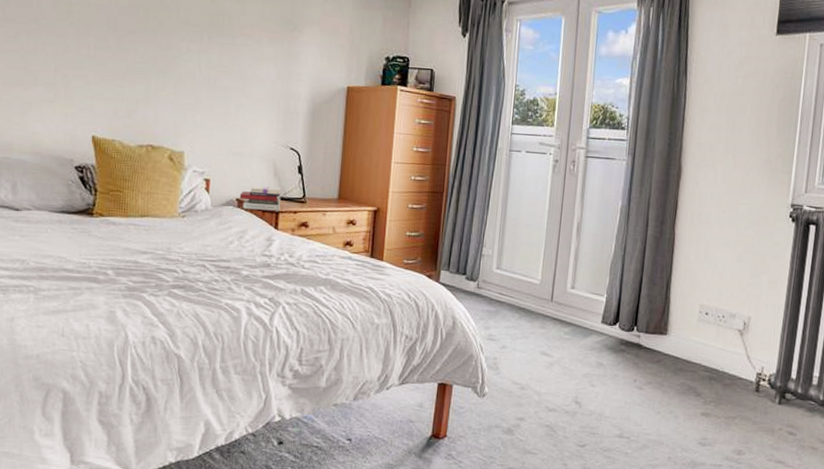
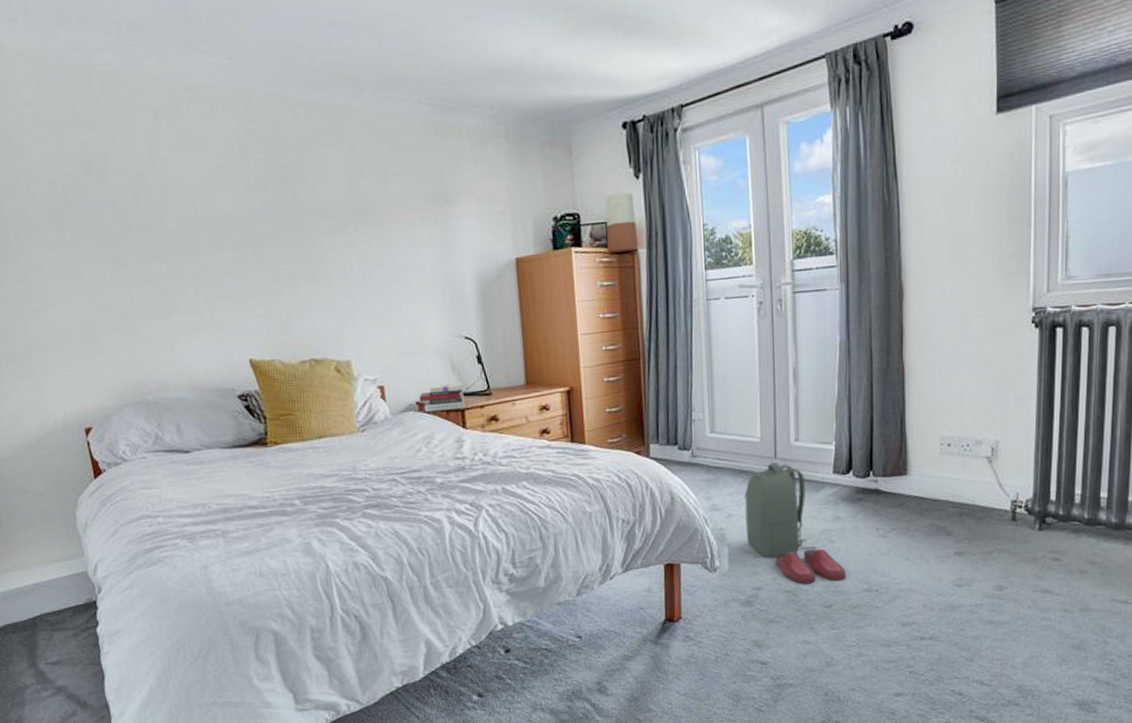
vase: none [428,46,459,100] -> present [605,192,639,256]
backpack: none [516,304,579,392] -> present [744,462,817,558]
slippers: none [539,388,602,423] -> present [775,548,846,585]

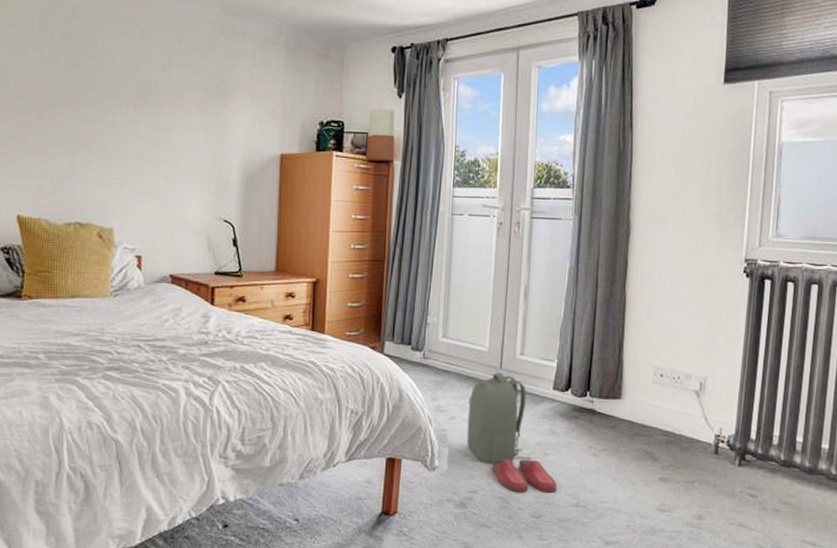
books: present [419,383,466,413] -> none [173,260,217,289]

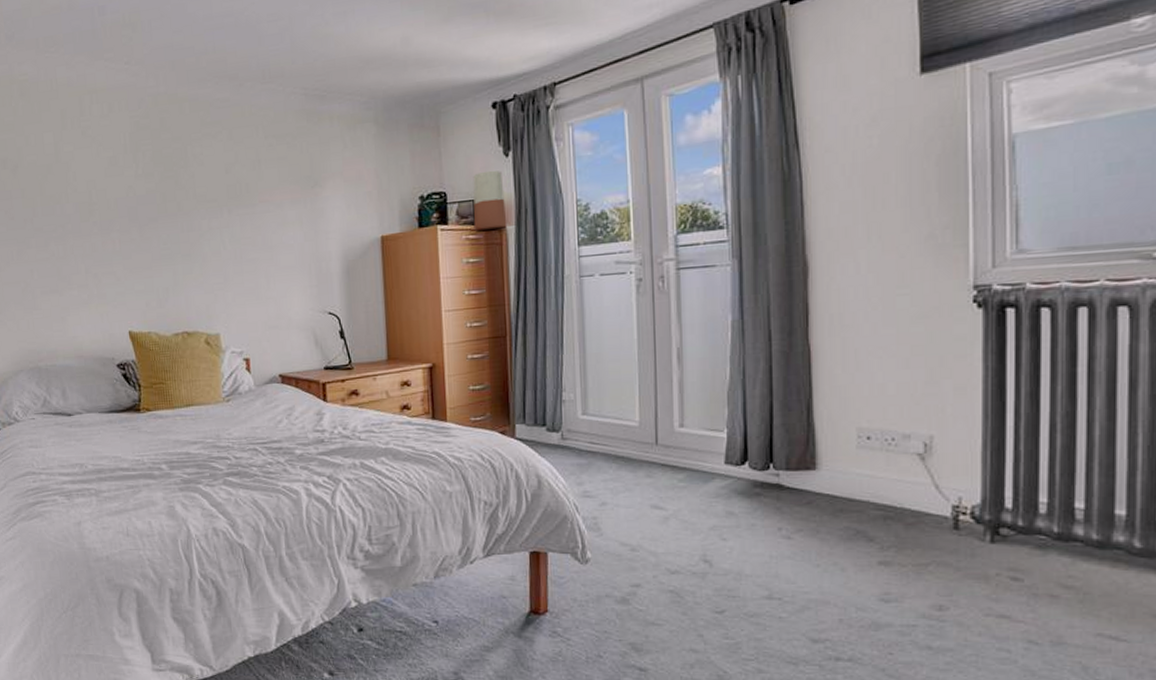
backpack: present [466,372,532,463] -> none [620,449,706,553]
slippers: present [492,458,557,493] -> none [656,546,741,585]

